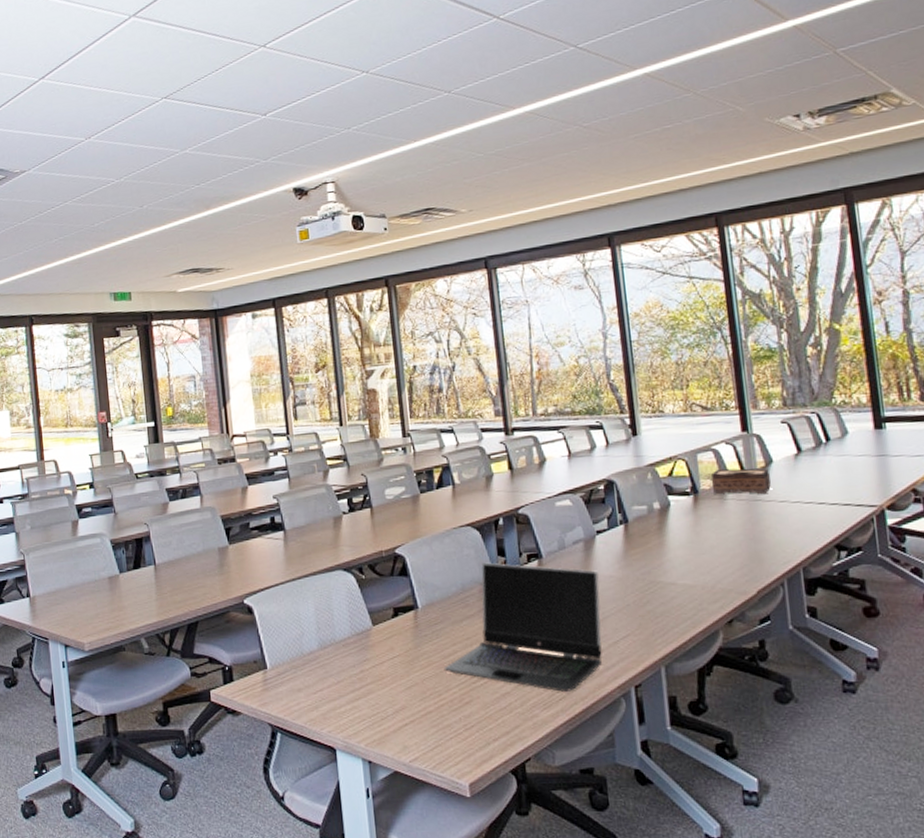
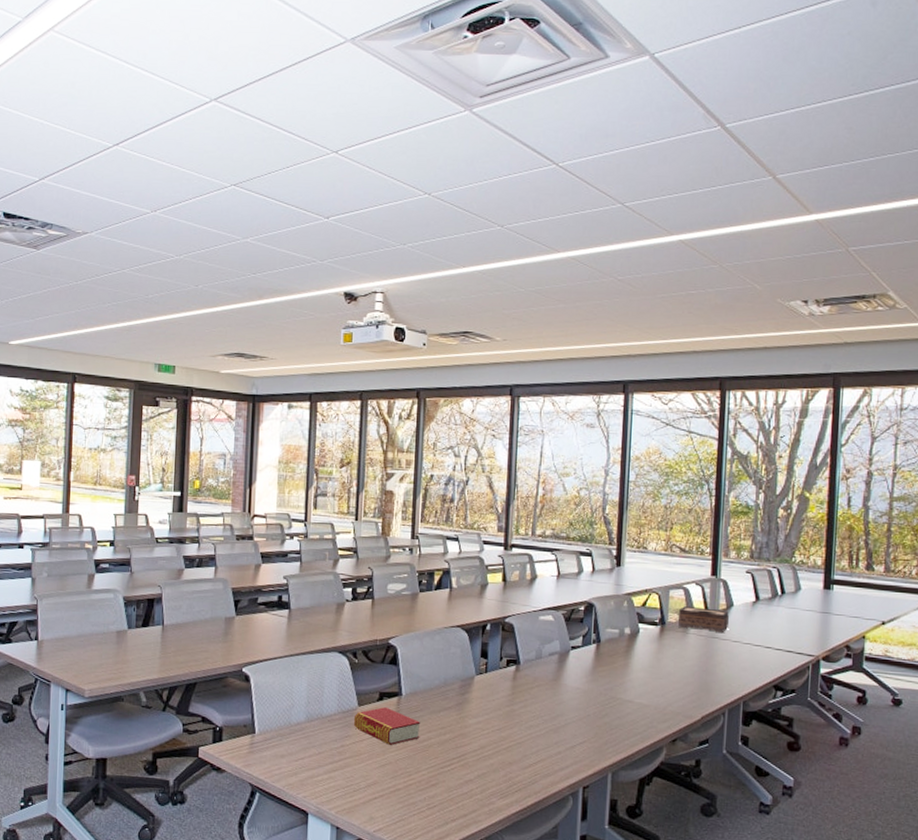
book: none [369,623,445,664] -> present [353,707,421,745]
laptop computer: present [443,562,602,693] -> none [417,662,568,786]

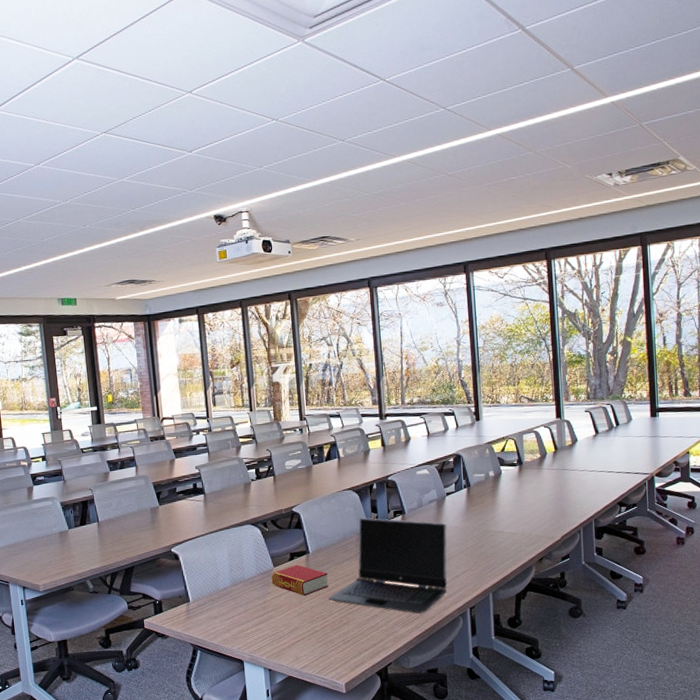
laptop computer: none [417,662,568,786] -> present [328,517,448,614]
tissue box: present [677,606,729,632] -> none [532,445,575,465]

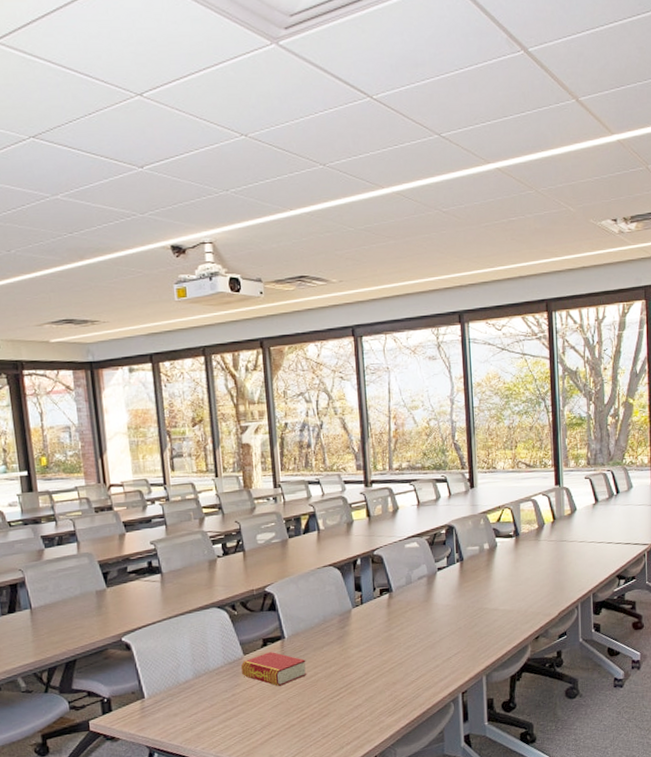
laptop computer: present [328,517,448,614] -> none [306,597,439,702]

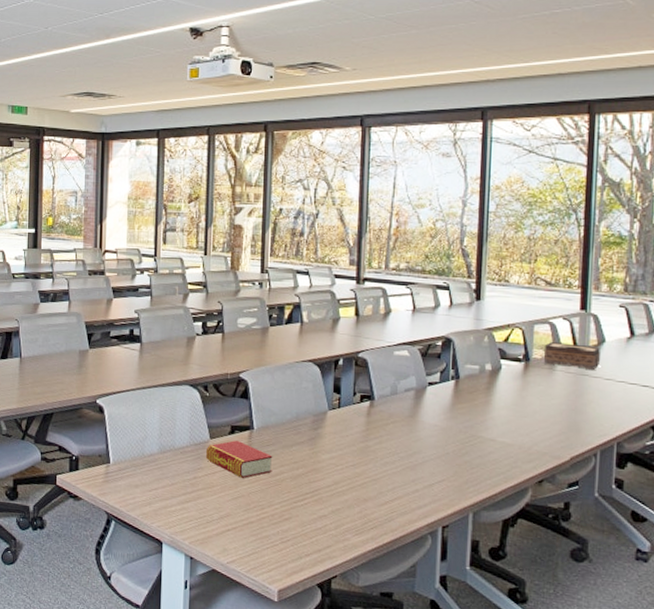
tissue box: none [529,515,574,536] -> present [543,342,600,370]

